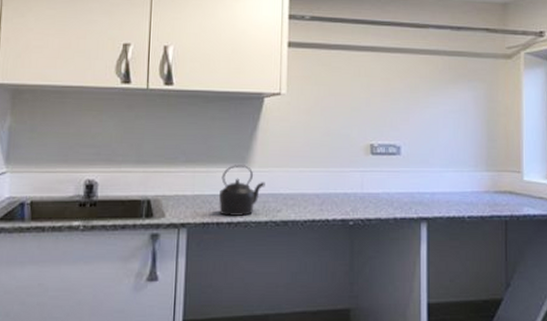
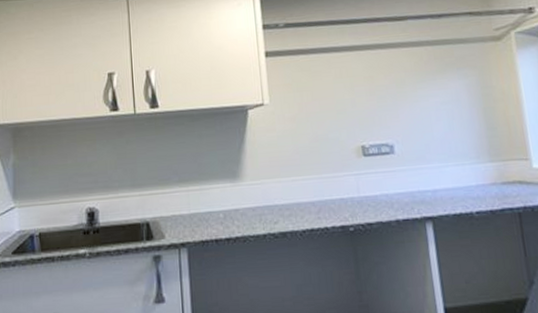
kettle: present [218,165,265,217] -> none [214,179,259,233]

